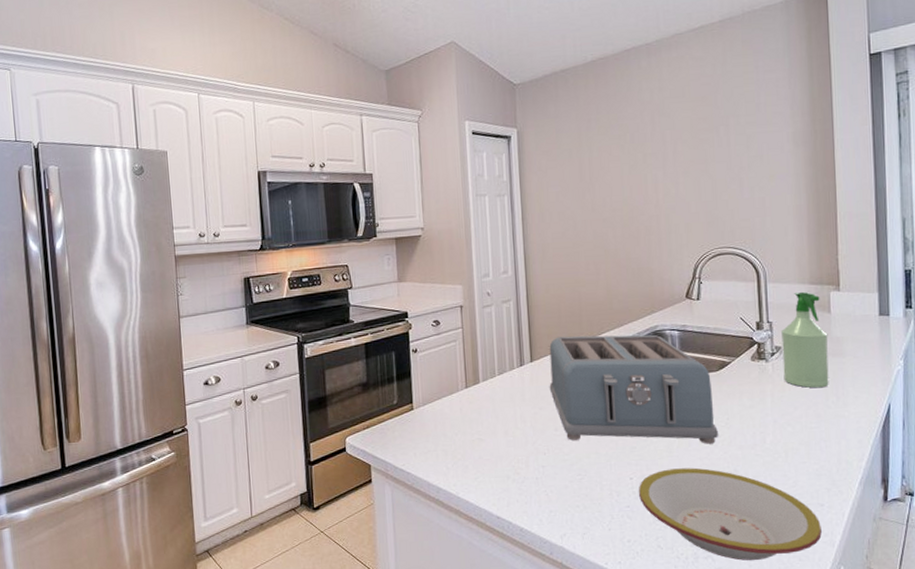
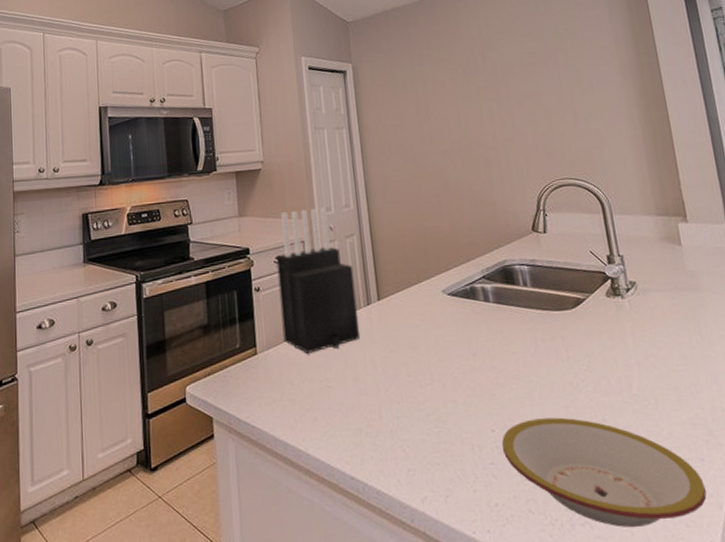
knife block: none [433,273,512,409] -> present [276,207,361,353]
toaster: present [549,334,719,444] -> none [396,269,582,390]
spray bottle: present [781,291,829,388] -> none [633,223,691,327]

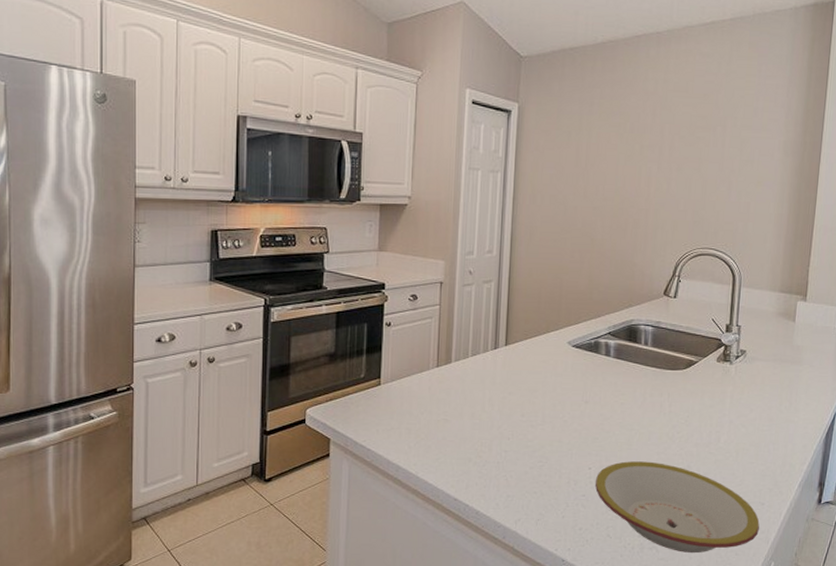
knife block: present [276,207,361,353] -> none [408,250,486,388]

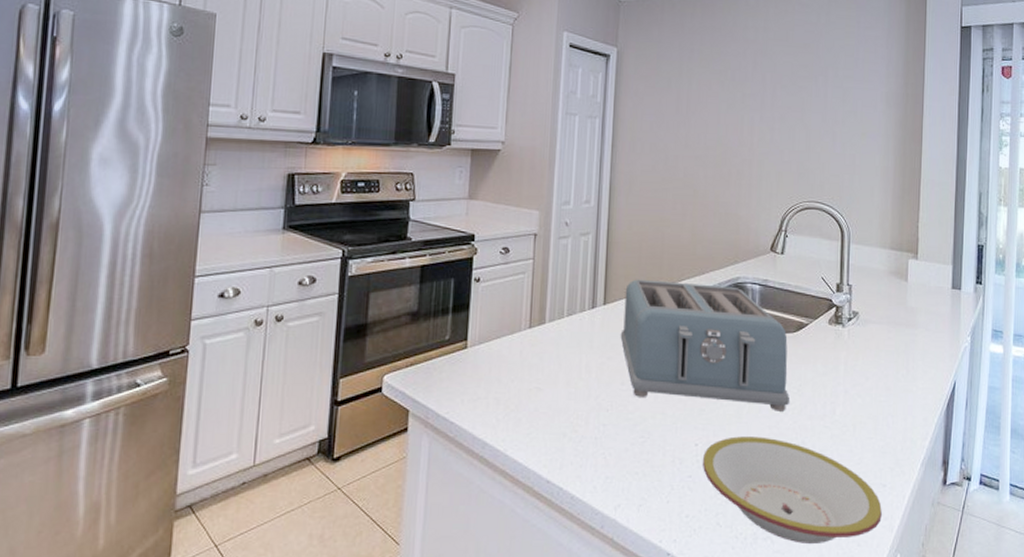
toaster: none [521,322,678,440] -> present [620,279,791,412]

